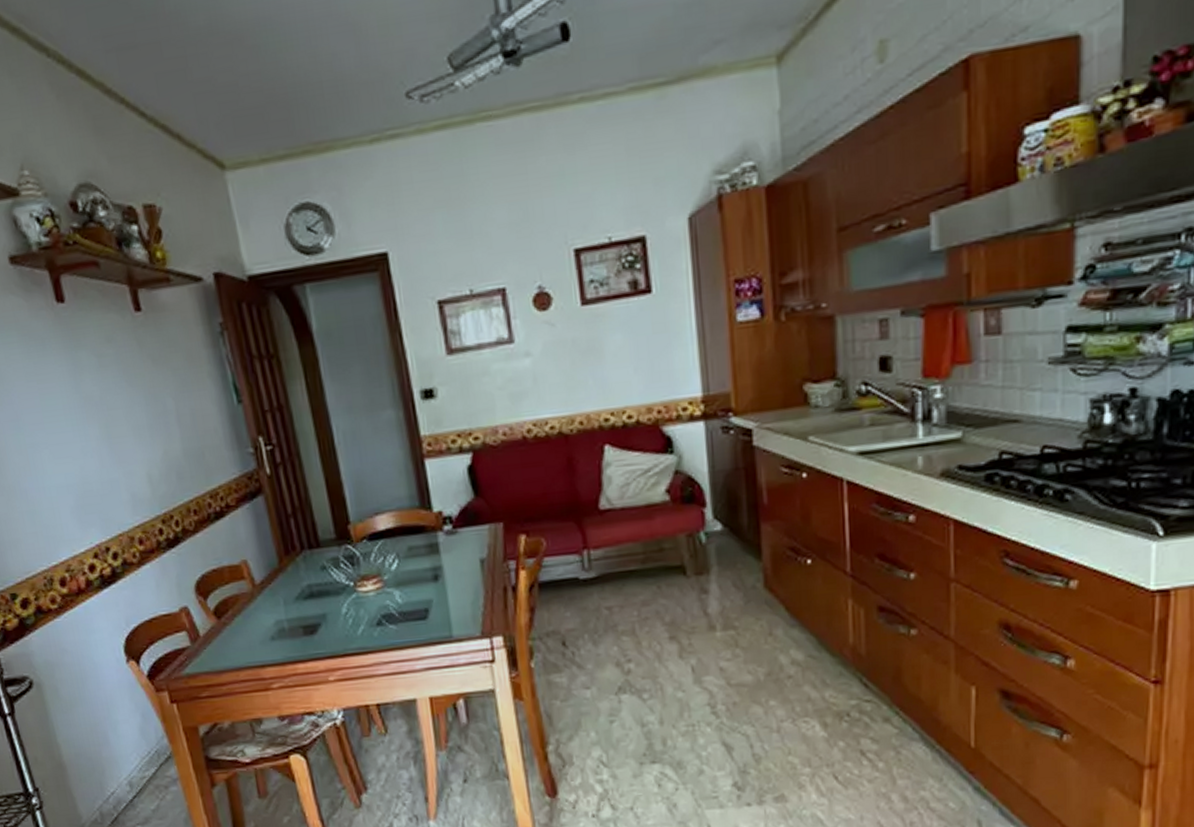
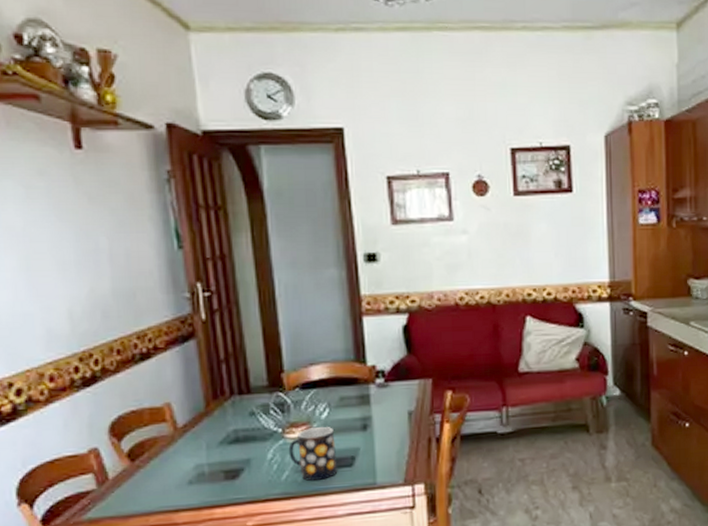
mug: none [361,579,413,636] -> present [288,427,338,482]

